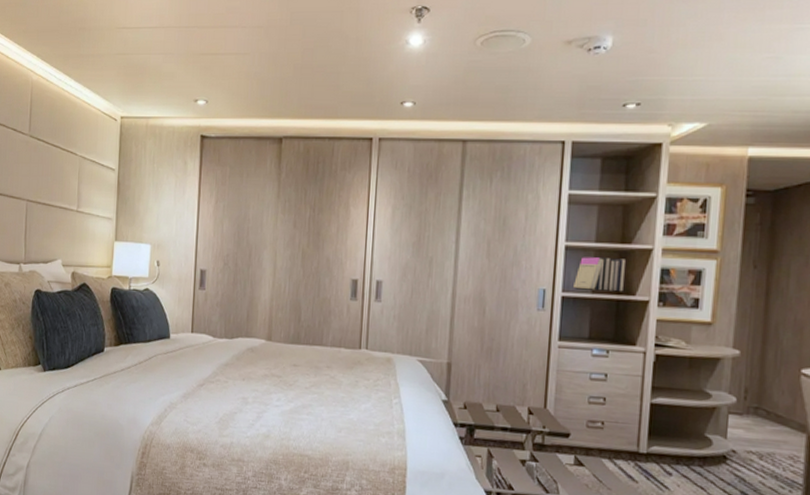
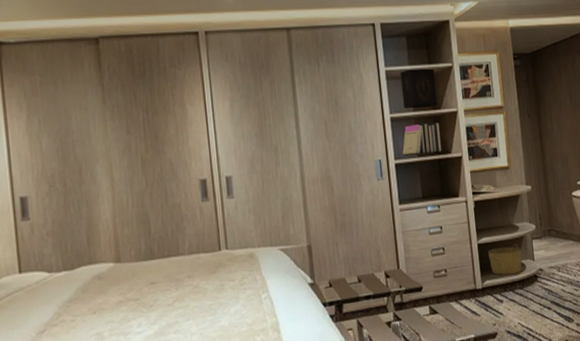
decorative box: none [583,195,631,241] -> present [400,69,438,109]
basket: none [662,412,710,449] -> present [488,244,522,276]

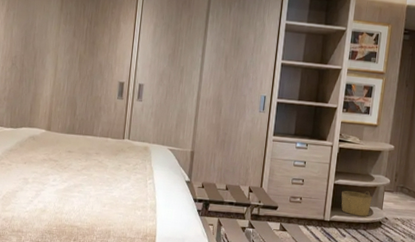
decorative box: present [400,69,438,109] -> none [294,26,329,62]
books: present [402,123,442,156] -> none [286,72,324,100]

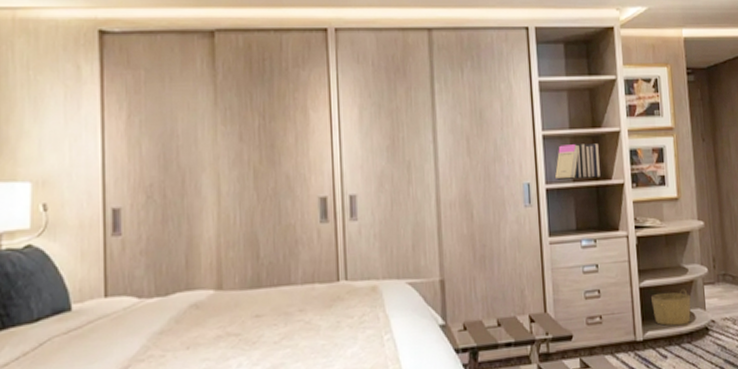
books: none [286,72,324,100] -> present [555,143,601,180]

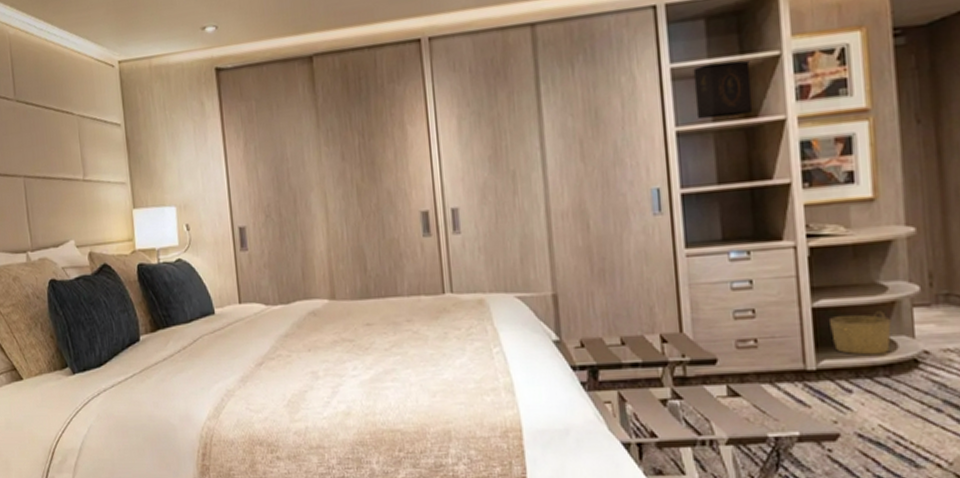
decorative box: none [555,81,598,126] -> present [693,61,753,120]
books: present [555,143,601,180] -> none [693,136,758,183]

